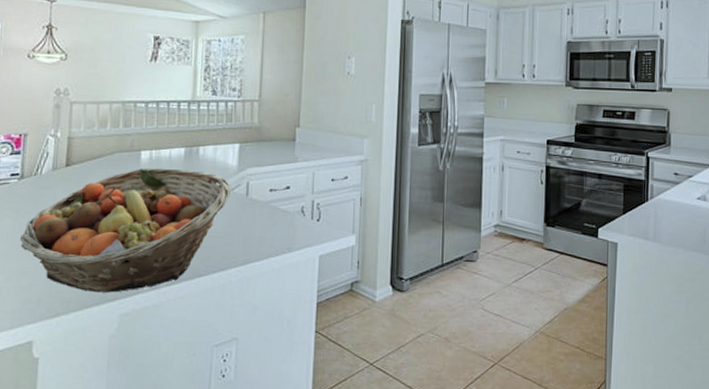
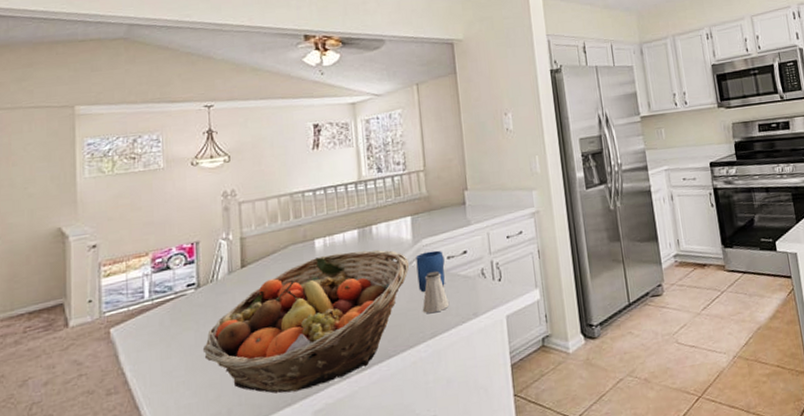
mug: none [237,181,267,220] -> present [416,250,445,293]
saltshaker: none [239,201,265,241] -> present [423,270,449,314]

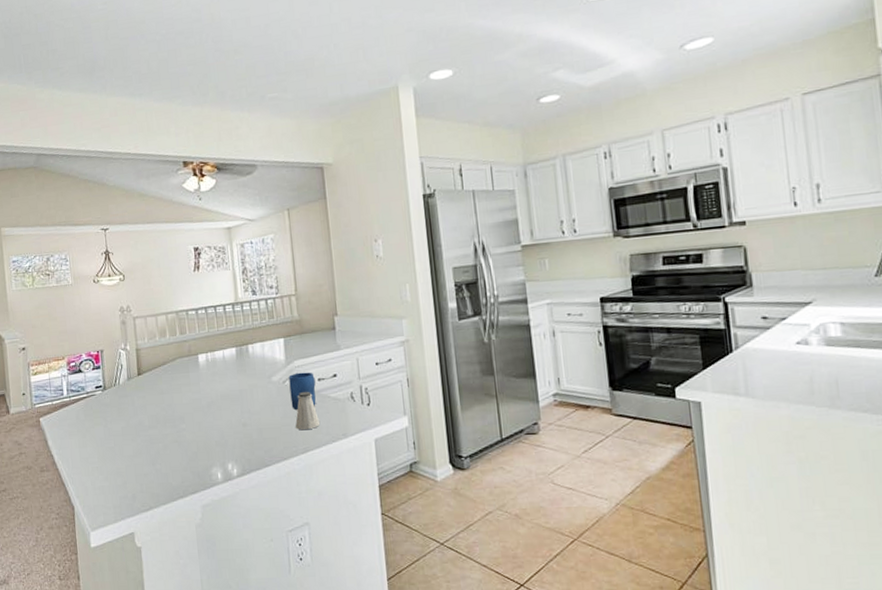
fruit basket: present [202,249,410,394] -> none [110,367,283,487]

